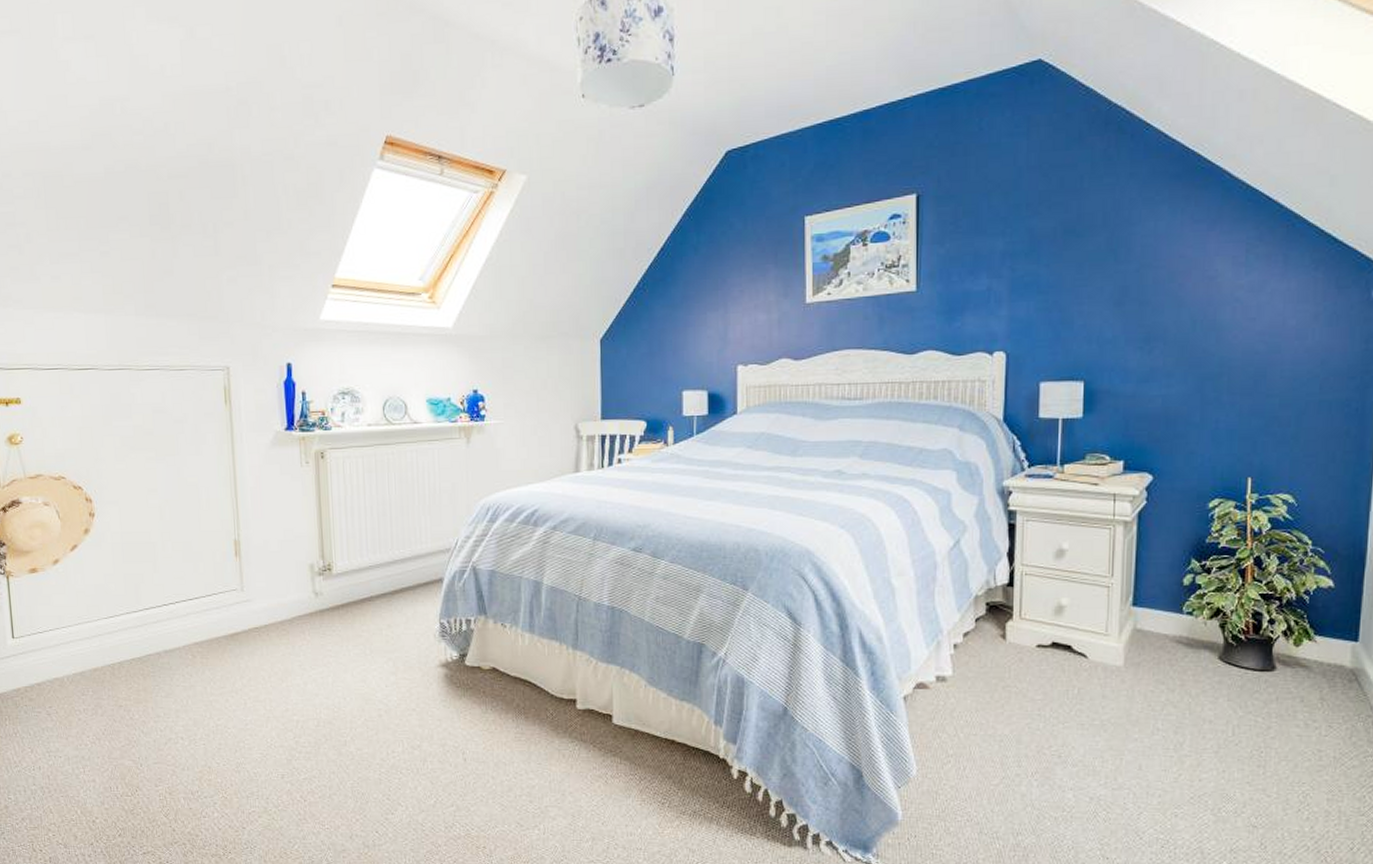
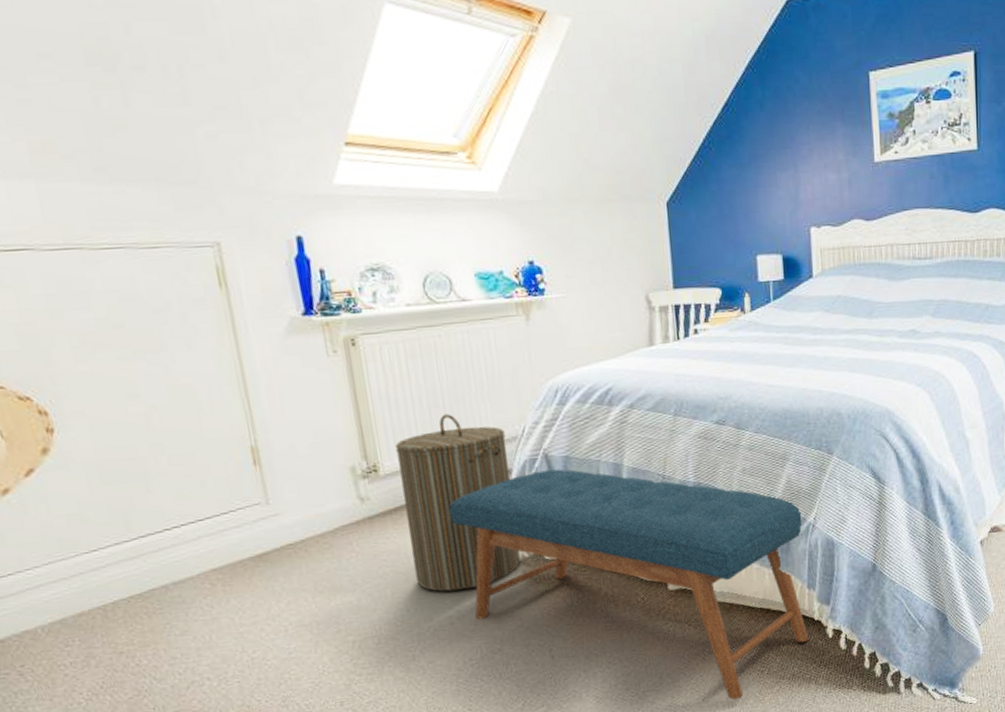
laundry hamper: none [347,523,444,686] -> present [395,414,521,592]
bench: none [387,582,713,828] -> present [449,469,809,700]

